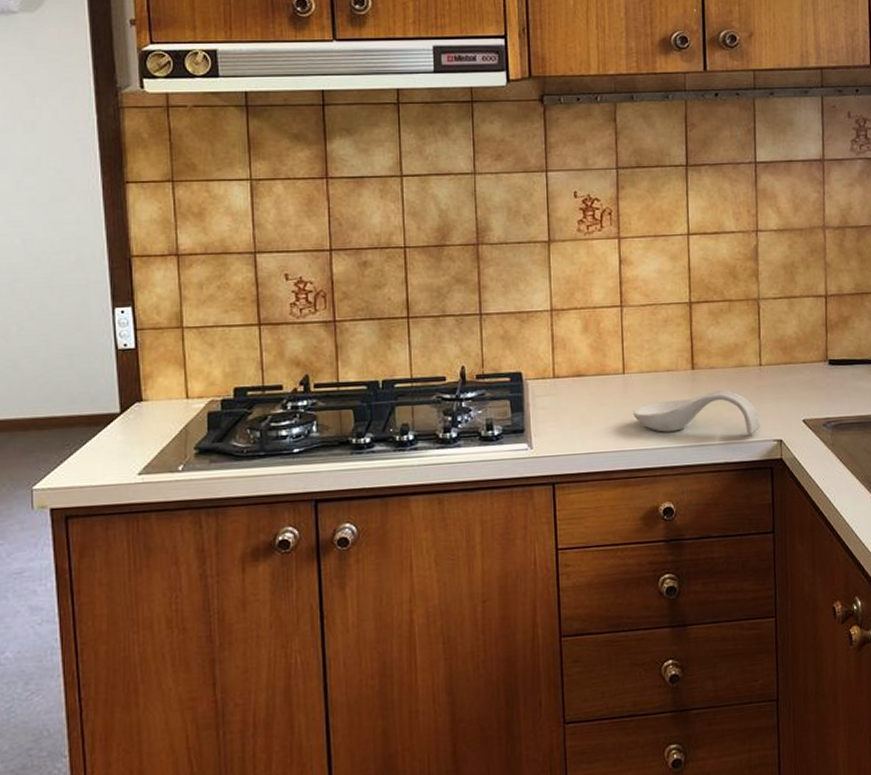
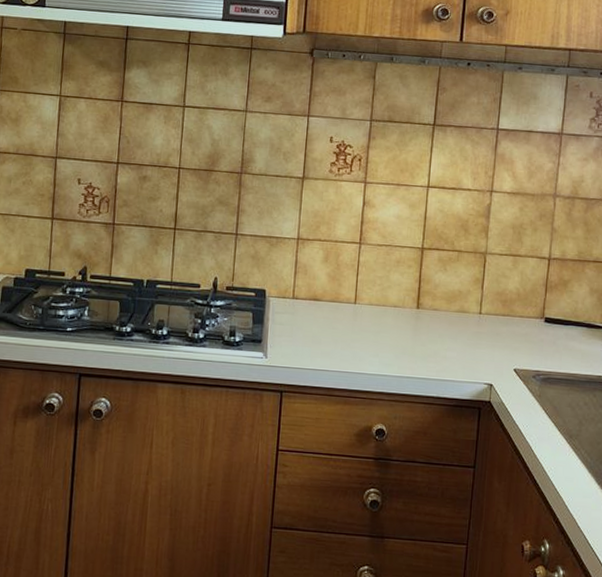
spoon rest: present [633,390,760,434] -> none [359,330,474,375]

